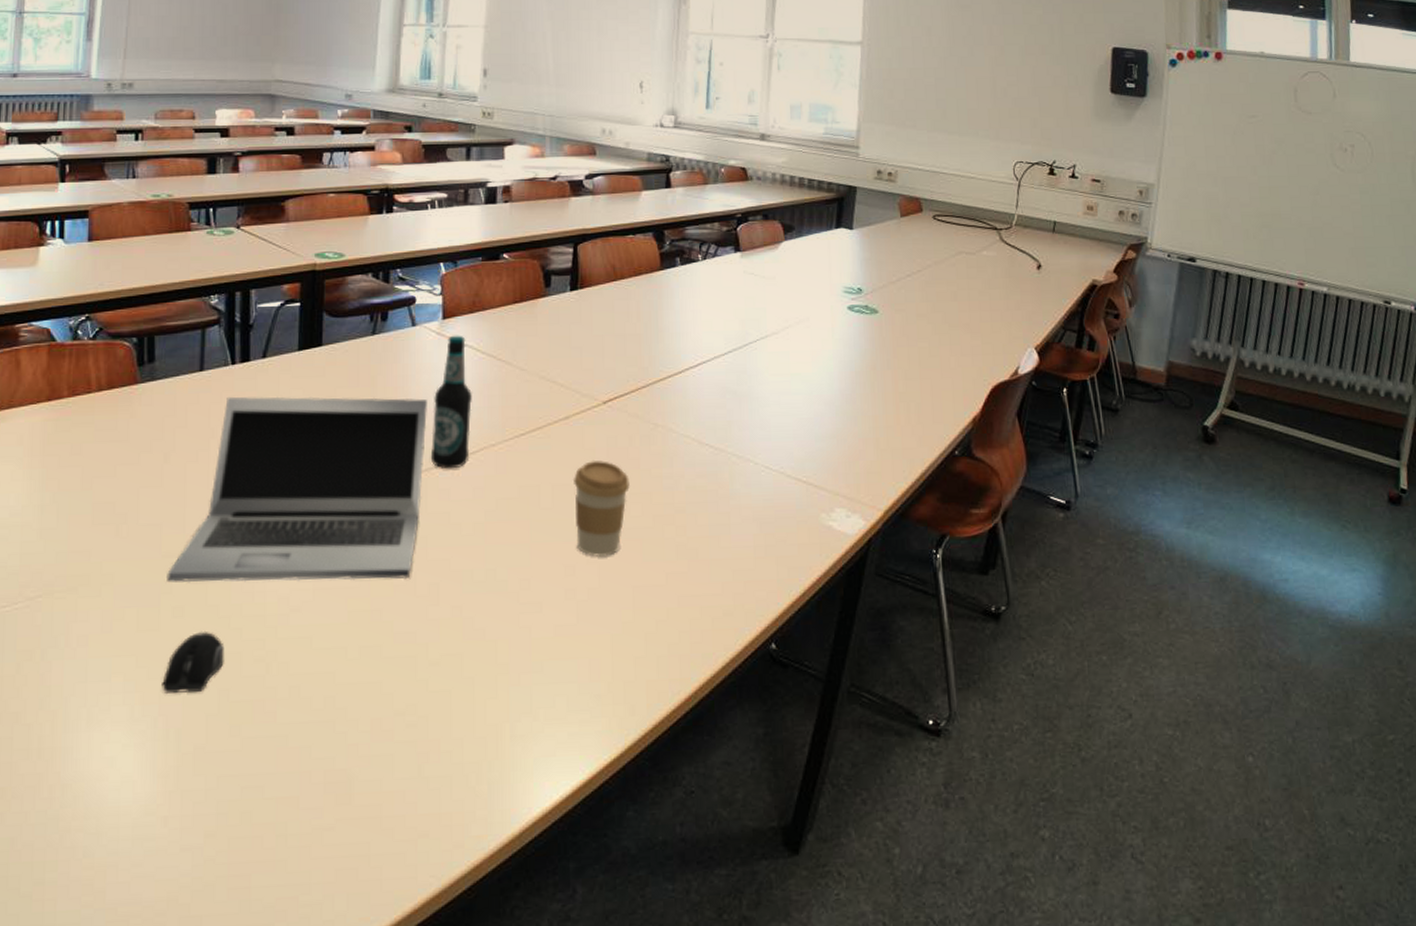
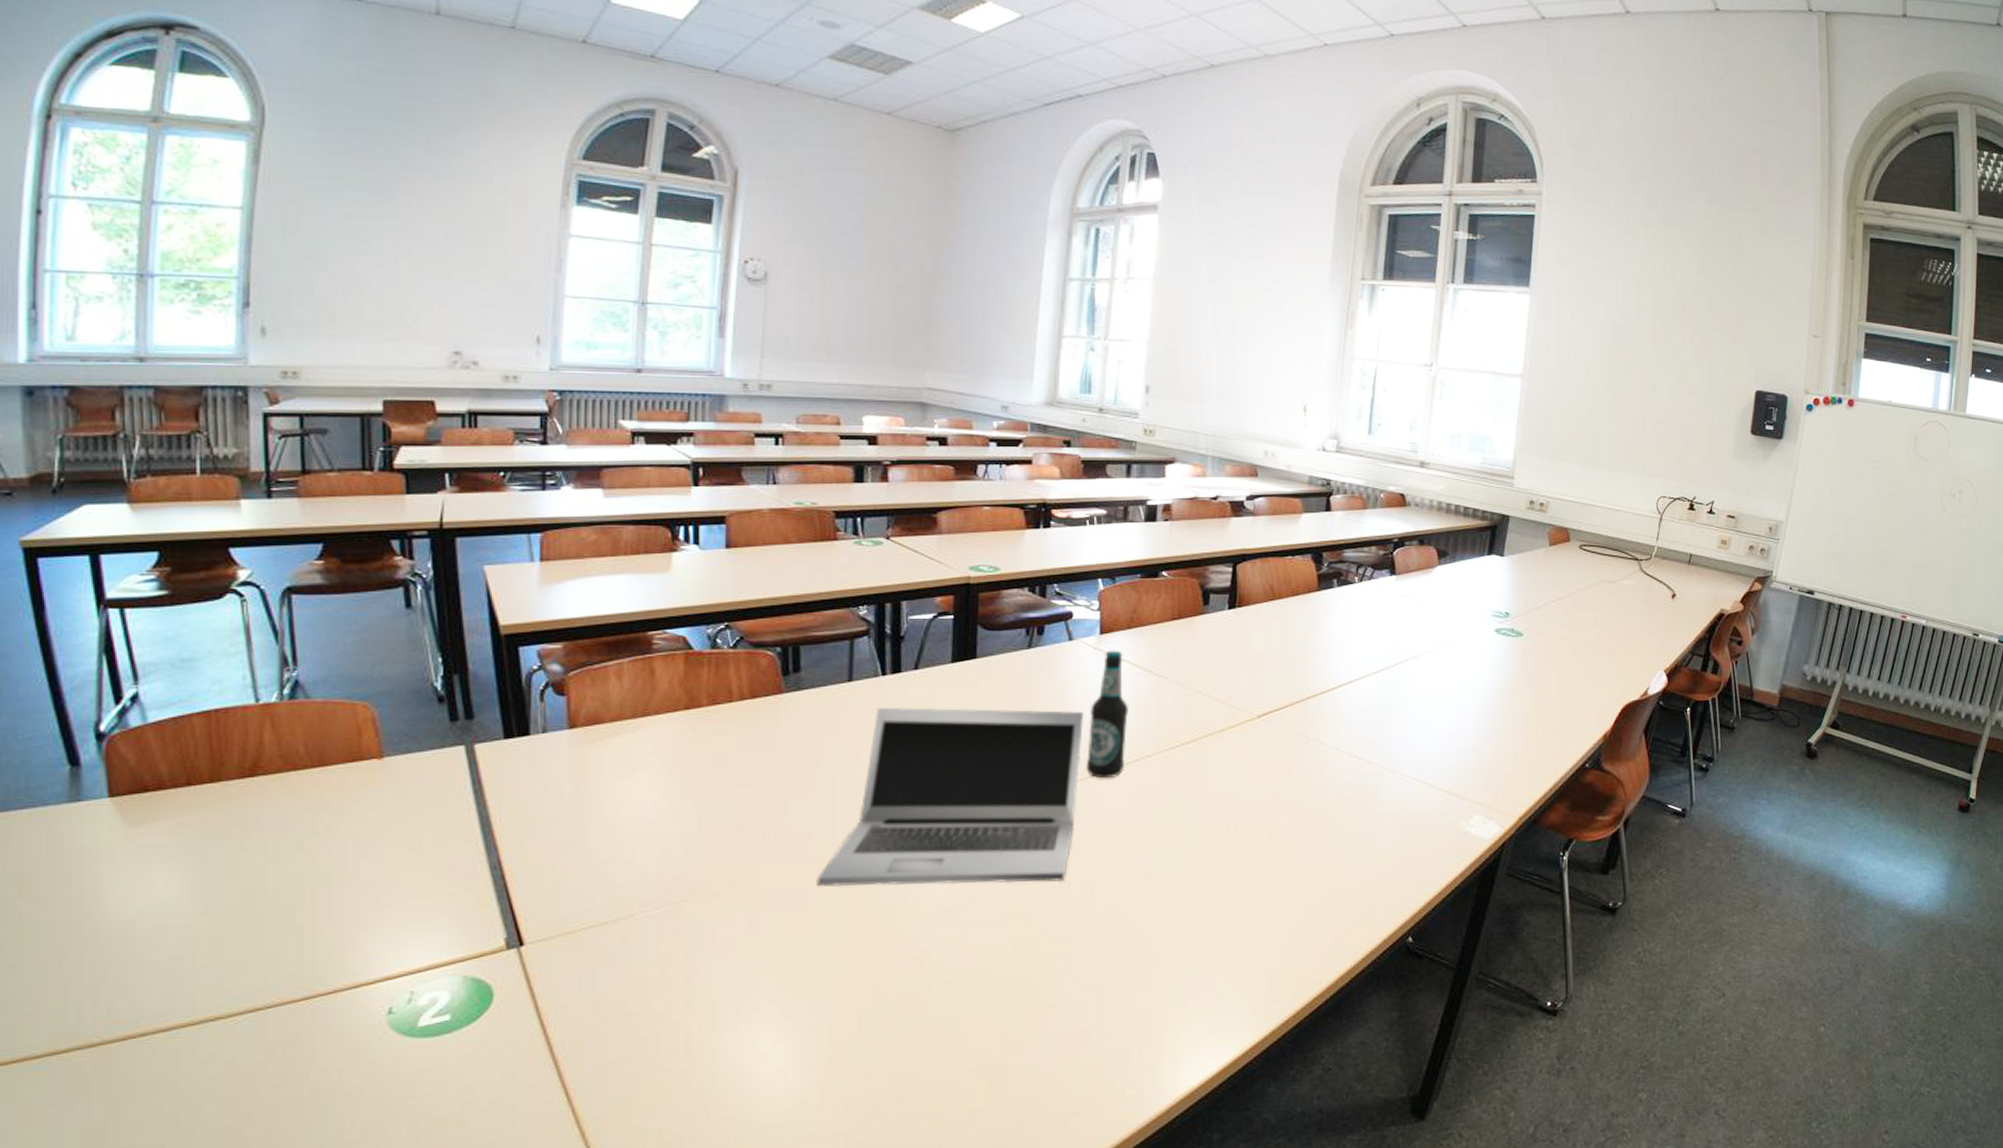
computer mouse: present [162,631,224,694] -> none [813,932,877,991]
coffee cup: present [572,459,630,558] -> none [1226,770,1281,861]

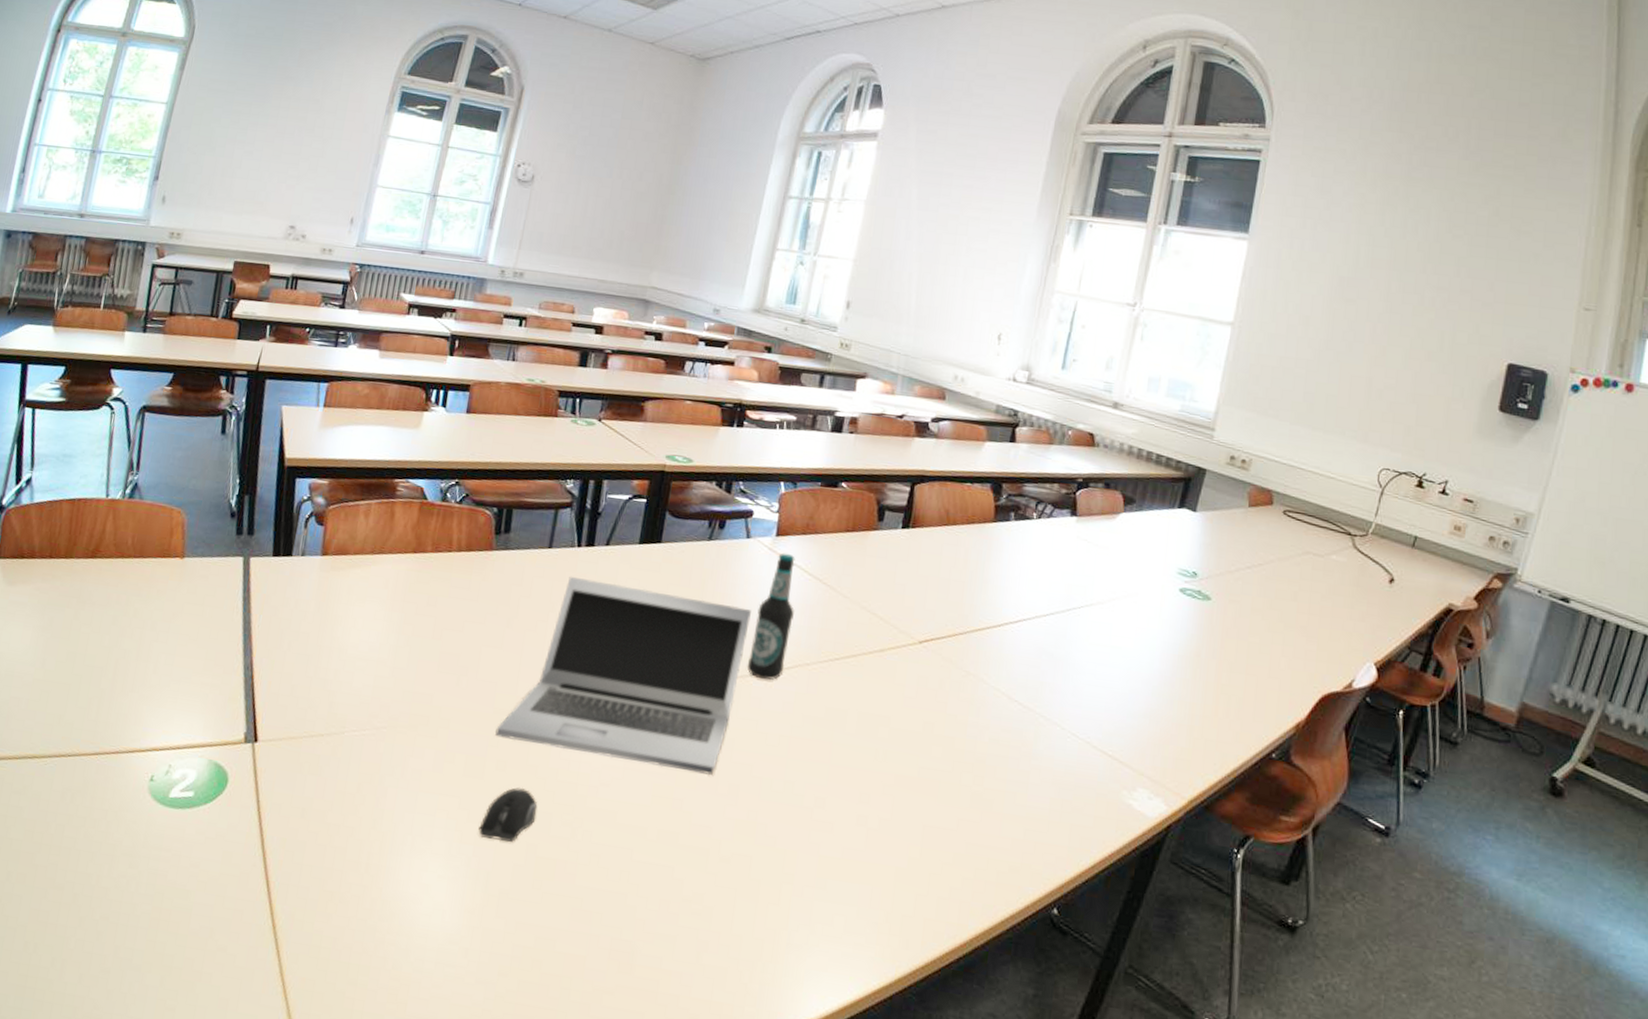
computer mouse: none [813,932,877,991] -> present [478,787,538,843]

